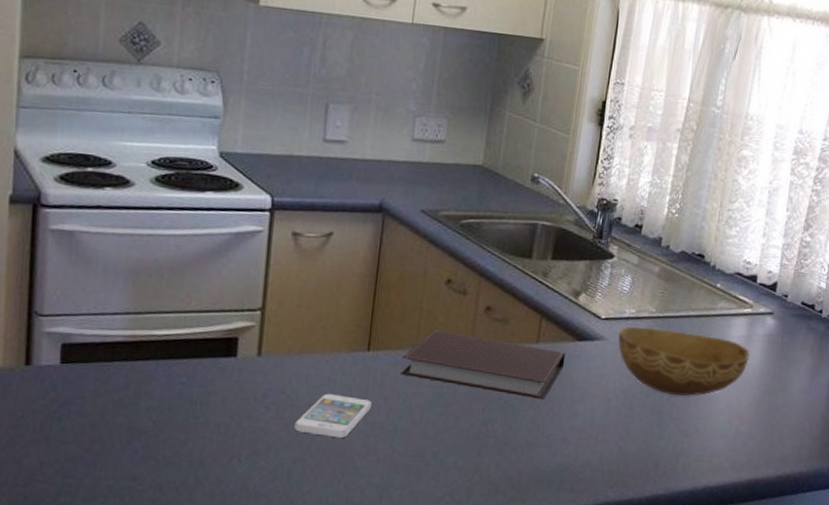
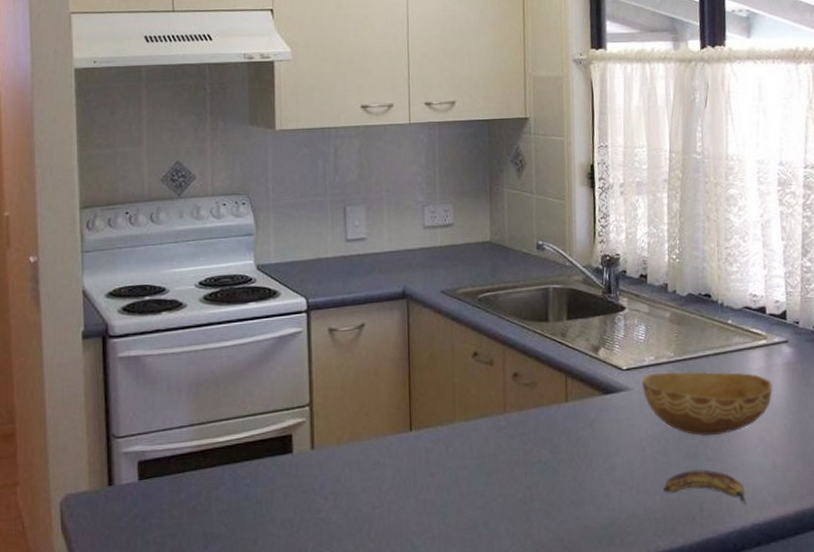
smartphone: present [294,393,371,439] -> none [352,477,420,520]
notebook: present [400,330,566,400] -> none [443,402,596,457]
banana: none [622,427,704,468] -> present [663,469,747,506]

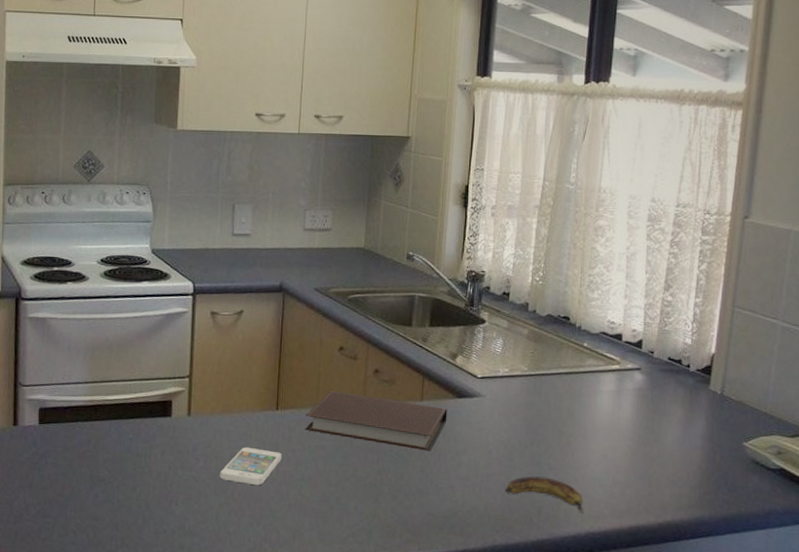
smartphone: none [352,477,420,520] -> present [219,446,282,486]
notebook: none [443,402,596,457] -> present [305,391,448,452]
bowl: present [641,370,773,437] -> none [494,383,621,447]

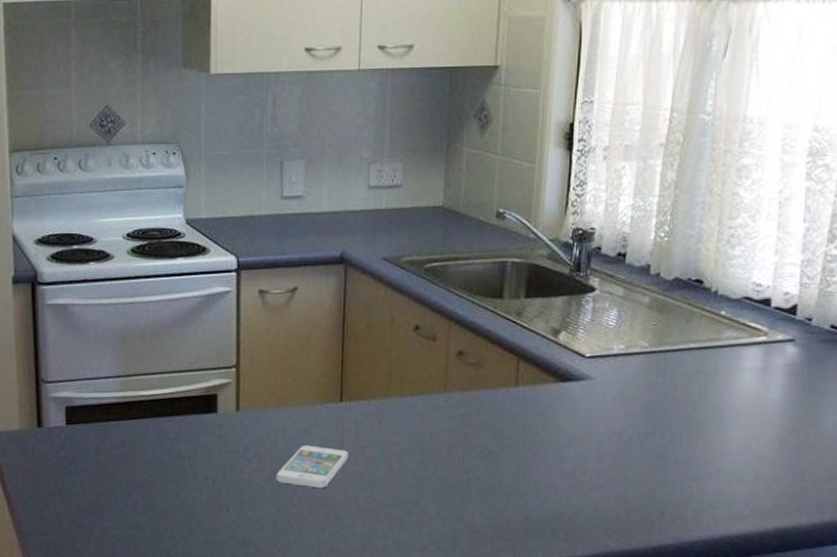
notebook: present [305,391,448,452] -> none [375,378,548,445]
banana: present [505,476,584,514] -> none [620,471,719,515]

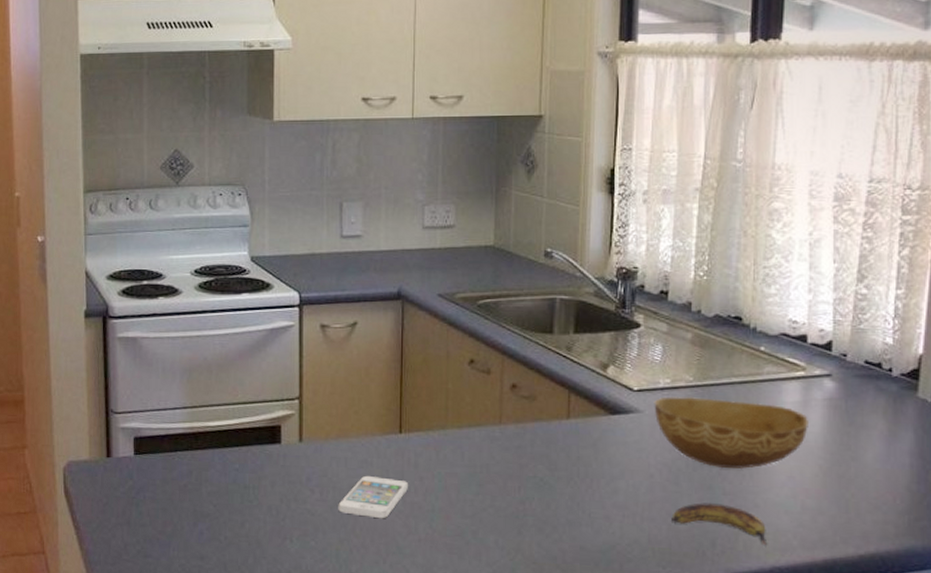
bowl: none [606,362,768,437] -> present [654,396,808,469]
banana: none [620,471,719,515] -> present [671,503,768,546]

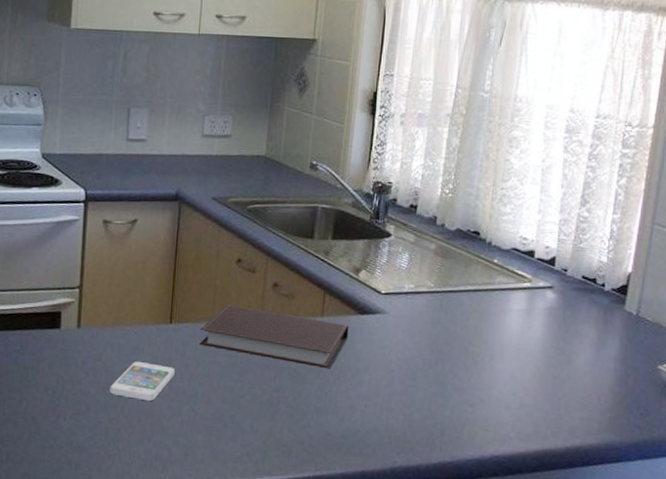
notebook: none [433,410,599,477] -> present [199,305,349,369]
bowl: present [654,396,808,469] -> none [398,300,531,367]
banana: present [671,503,768,546] -> none [407,396,489,437]

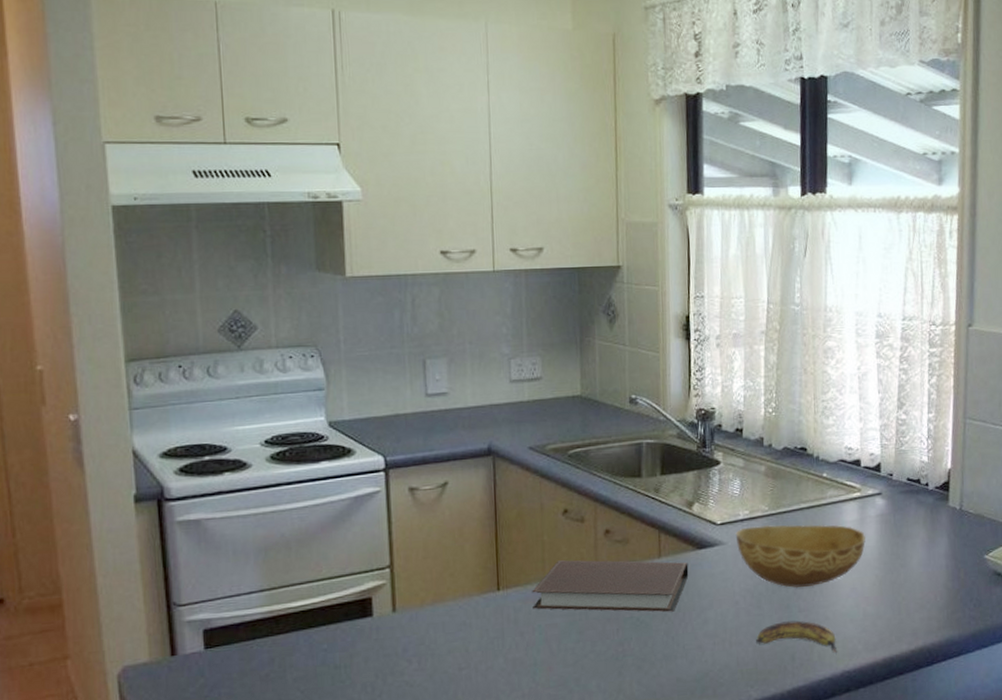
smartphone: present [109,361,175,402] -> none [438,637,509,680]
bowl: none [398,300,531,367] -> present [735,524,865,589]
banana: none [407,396,489,437] -> present [756,620,838,654]

